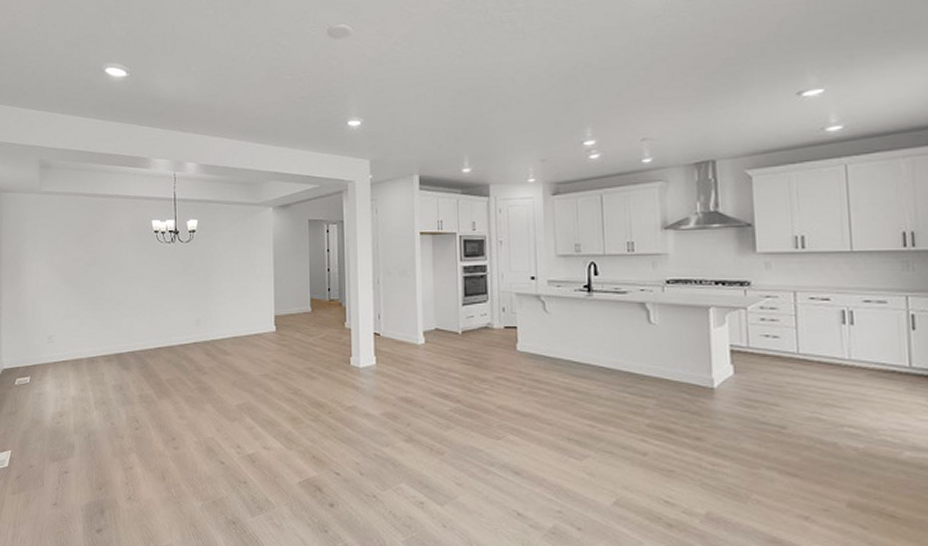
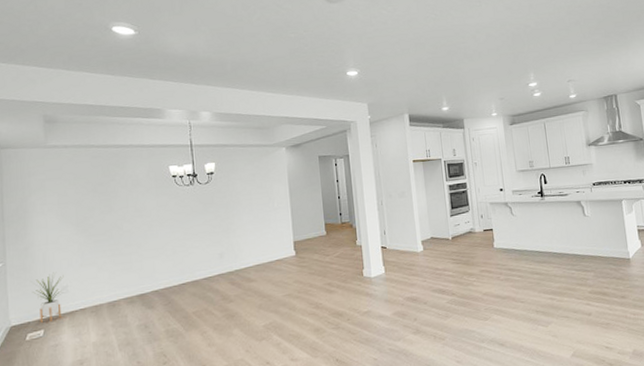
house plant: none [23,320,50,369] -> present [33,272,64,323]

